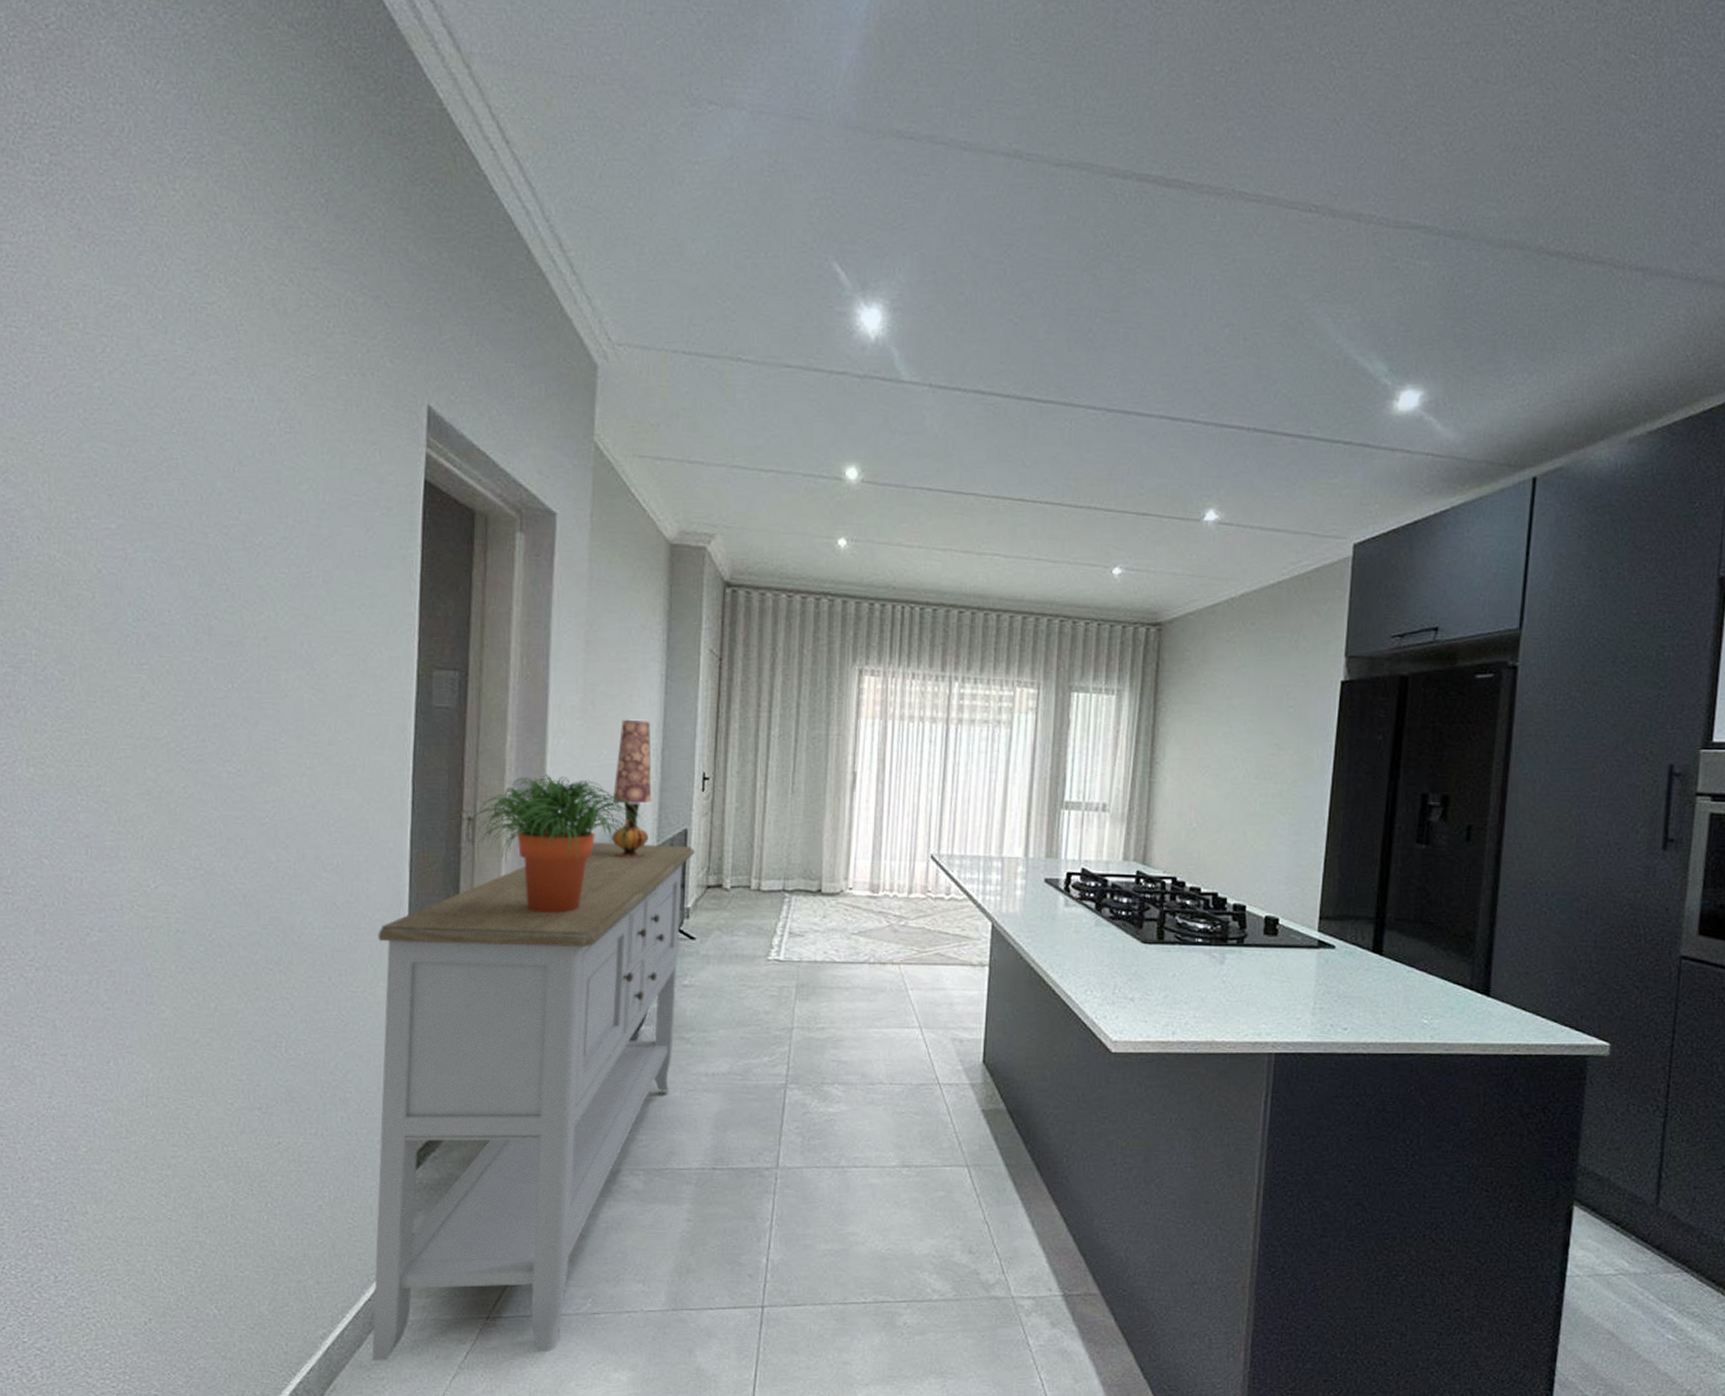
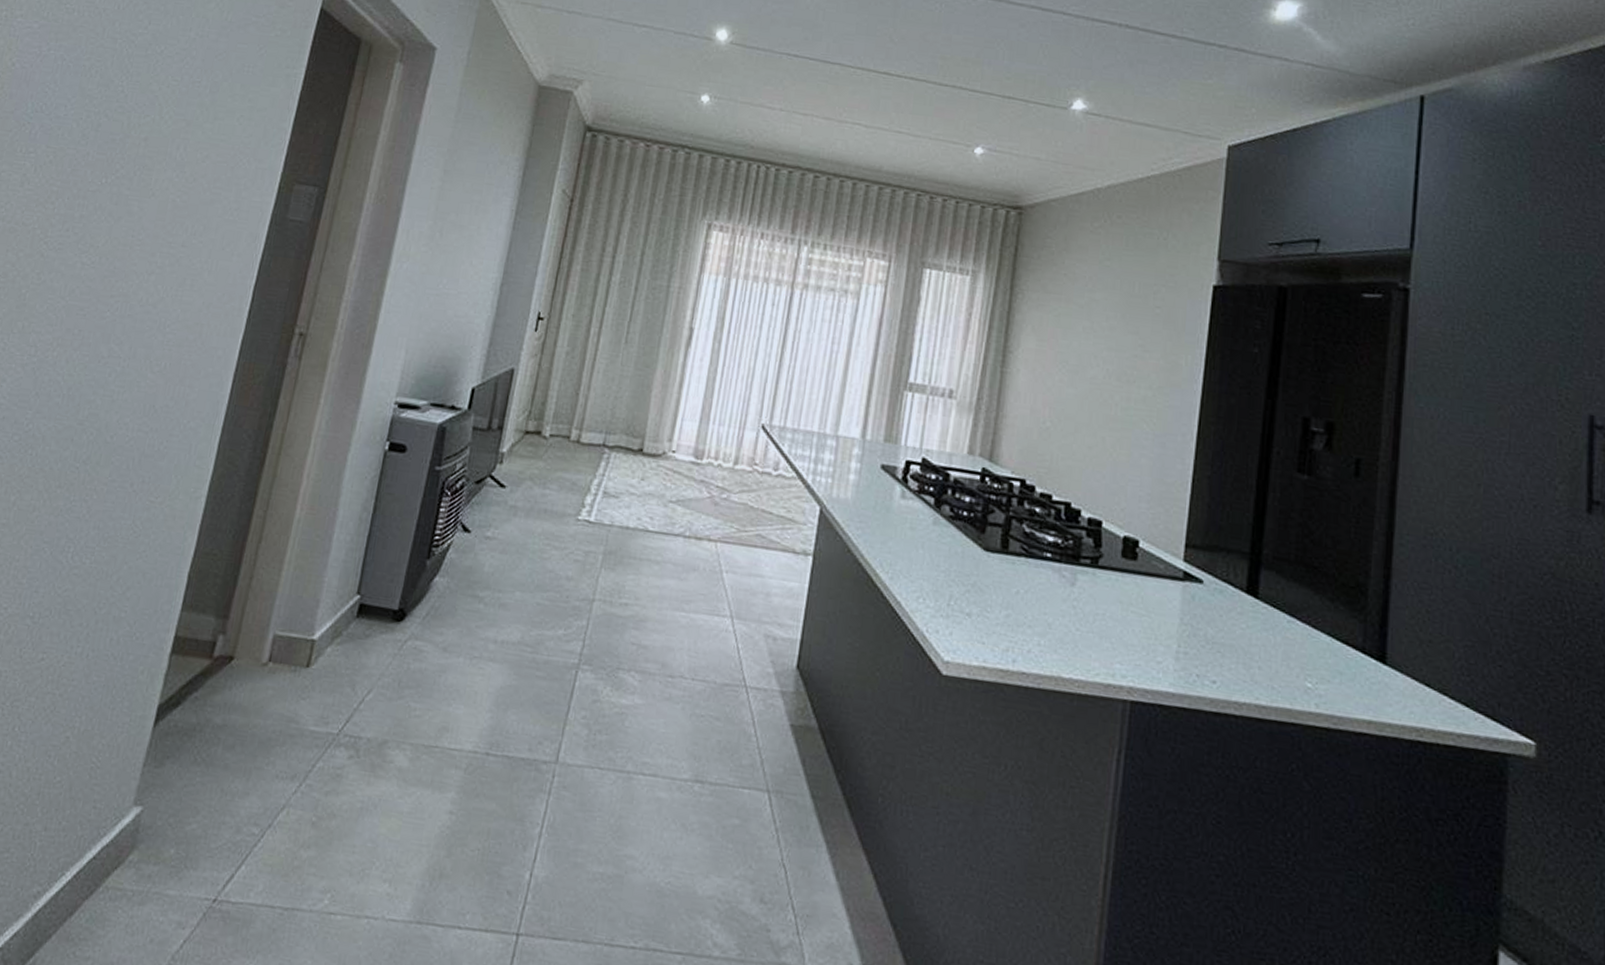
sideboard: present [372,842,695,1361] -> none [81,371,519,954]
potted plant: present [468,774,640,913] -> none [299,297,469,443]
table lamp: present [611,719,652,858] -> none [436,250,494,394]

